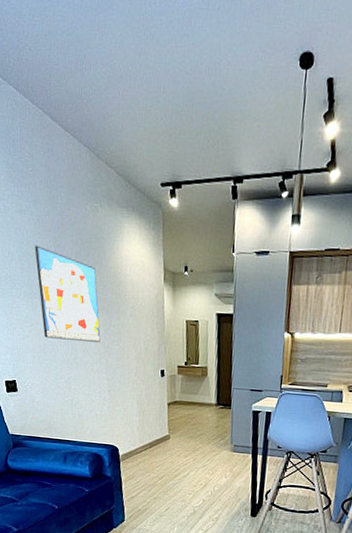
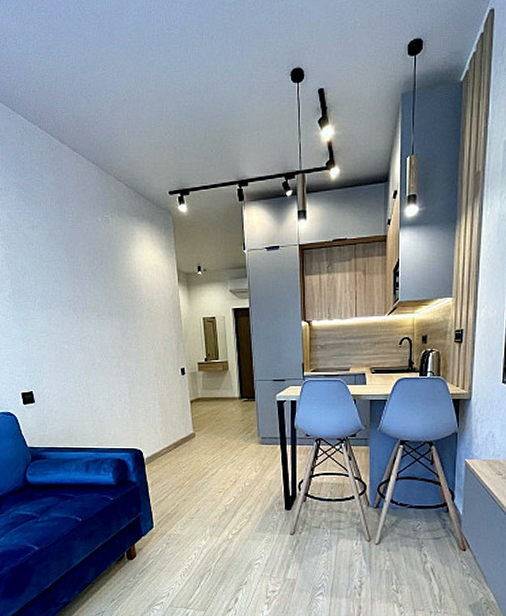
wall art: present [35,245,101,342] -> none [48,258,118,346]

